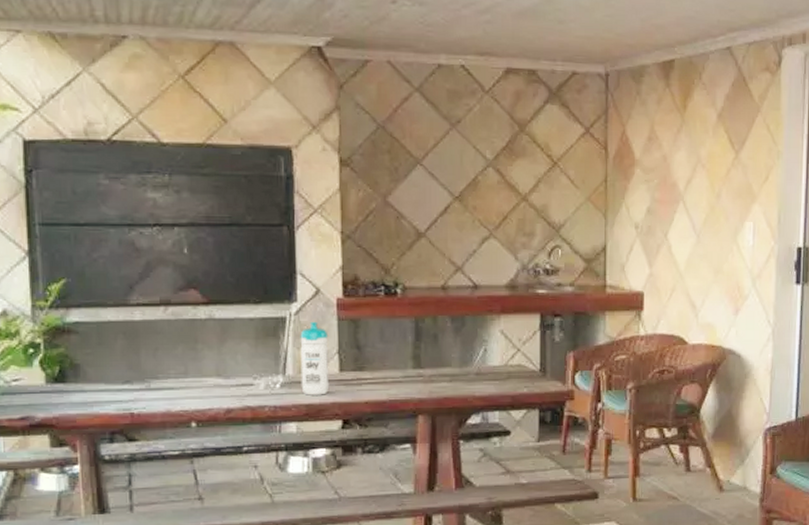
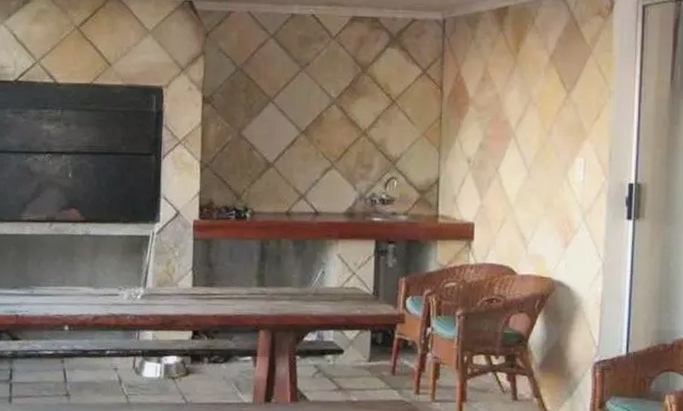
water bottle: present [300,321,330,395] -> none [158,240,185,307]

